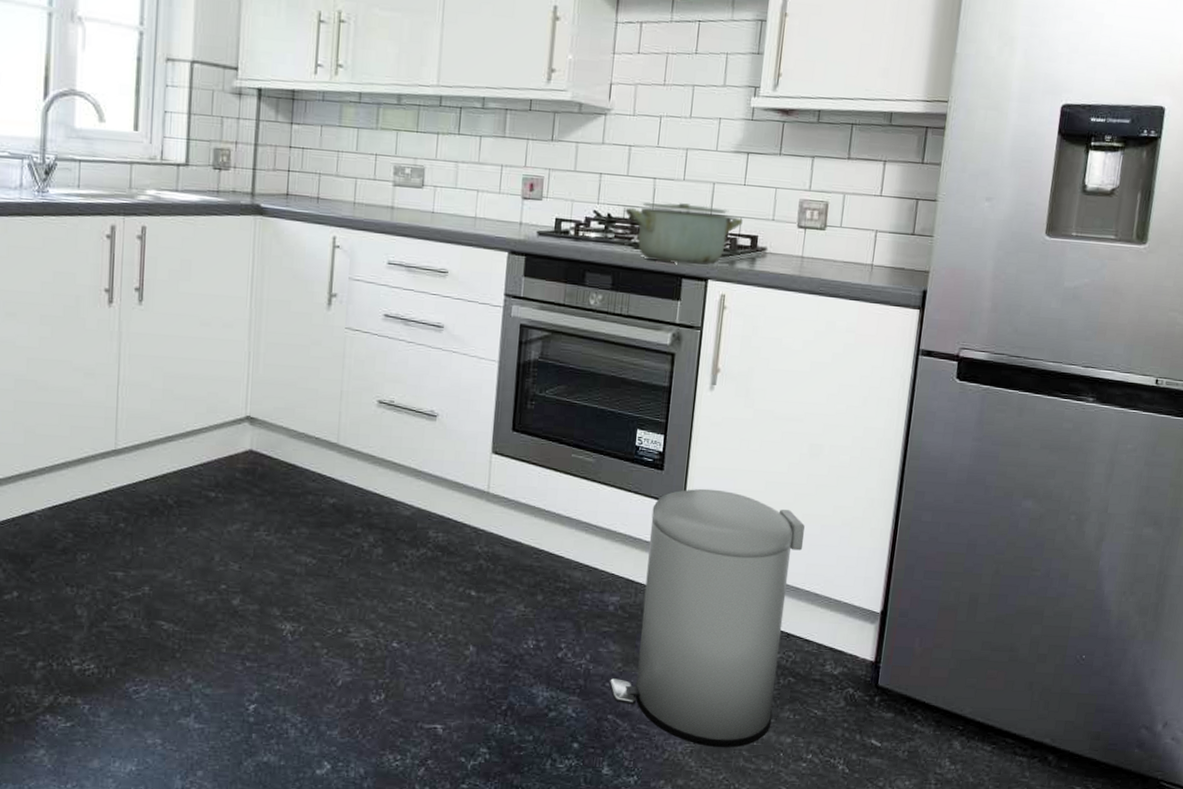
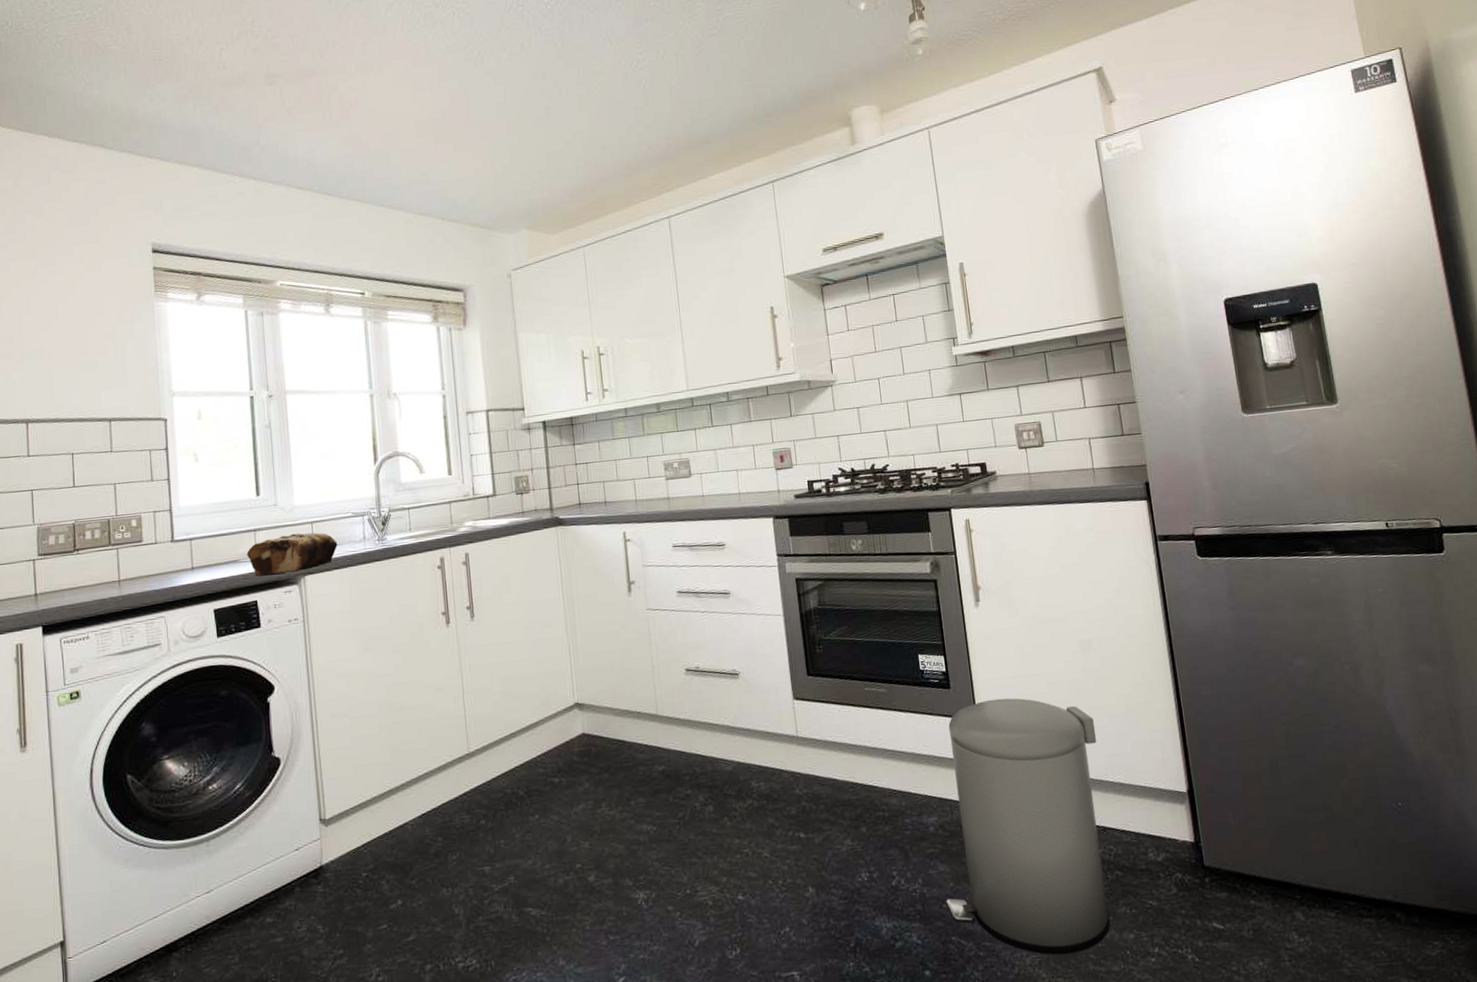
cooking pot: present [625,202,743,265] -> none [865,445,970,501]

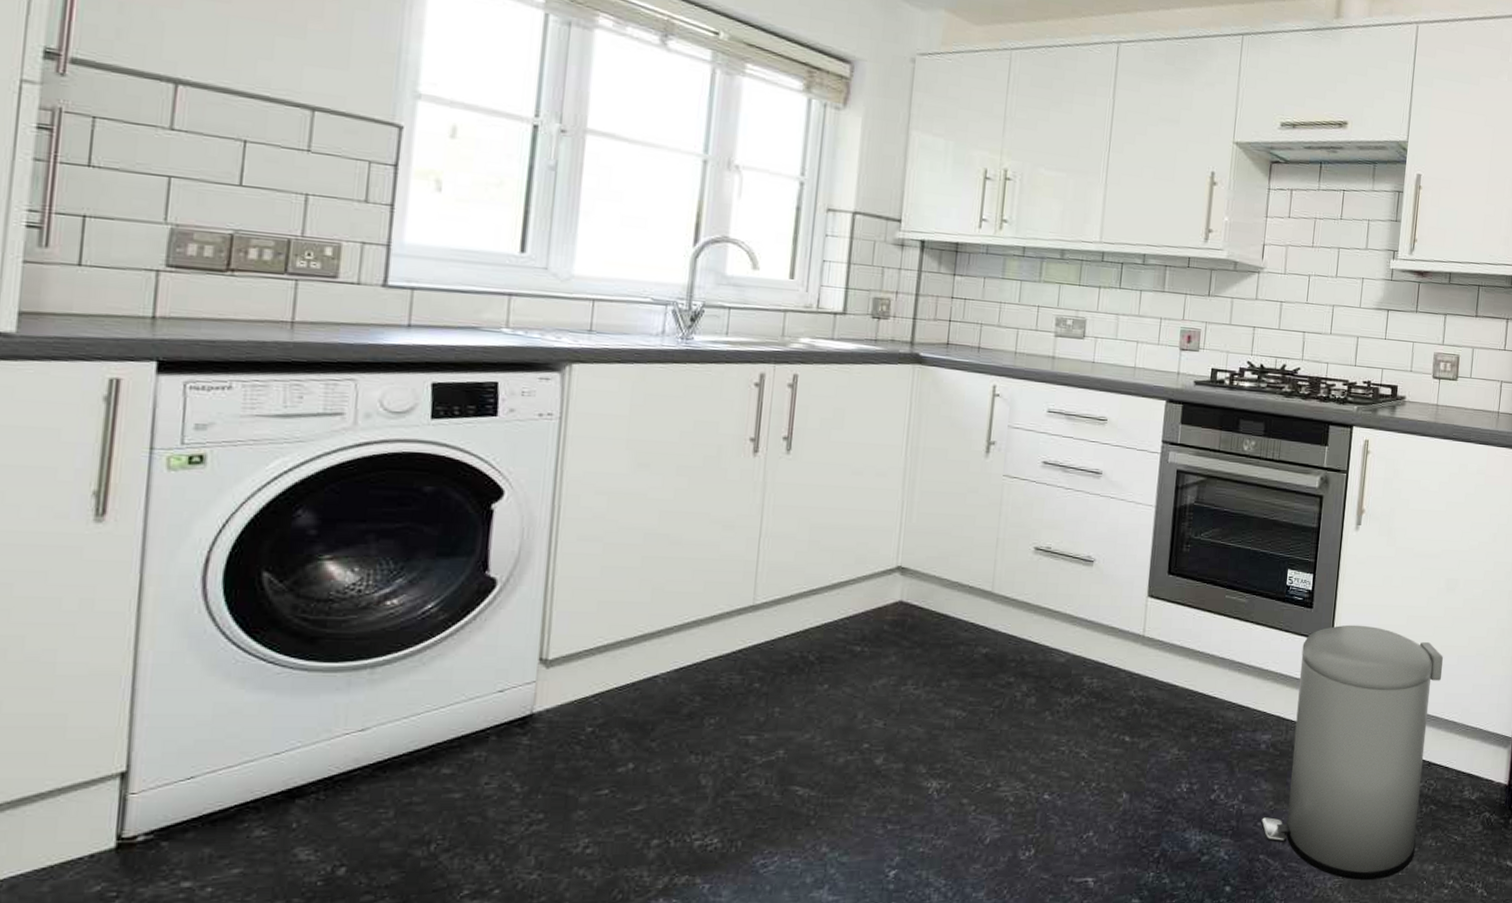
bread loaf: present [247,532,338,576] -> none [493,308,625,356]

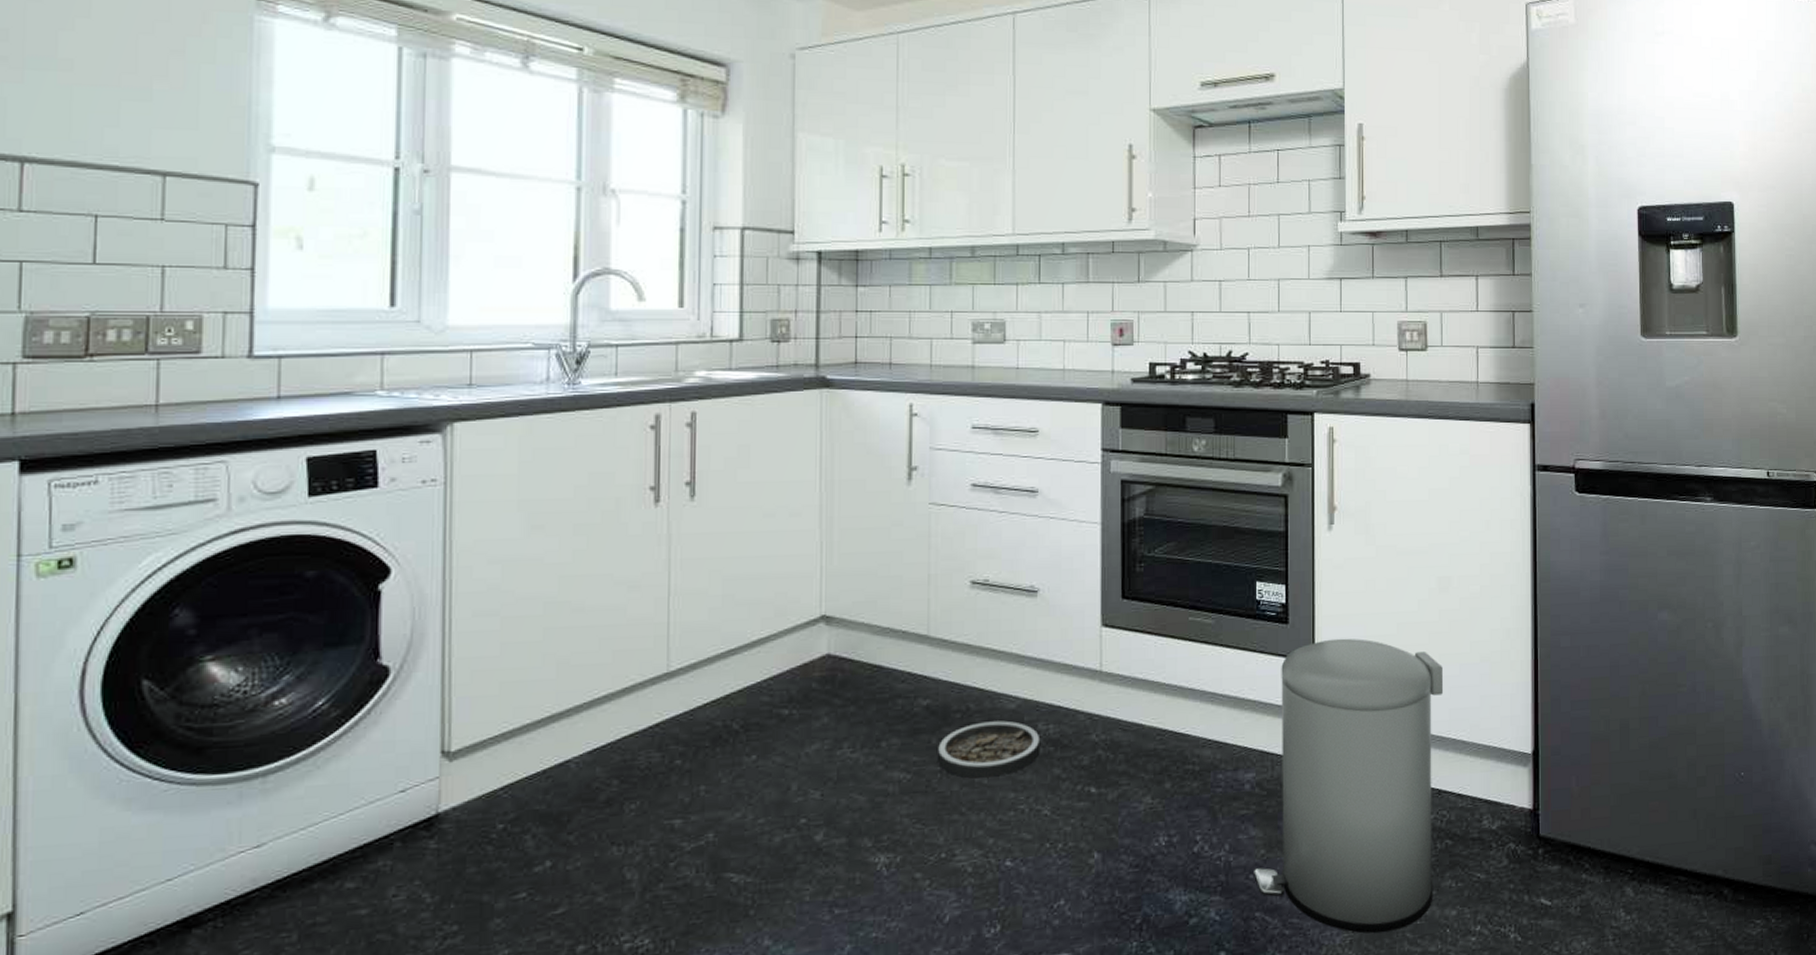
pet bowl: none [991,672,1085,721] -> present [938,720,1041,778]

